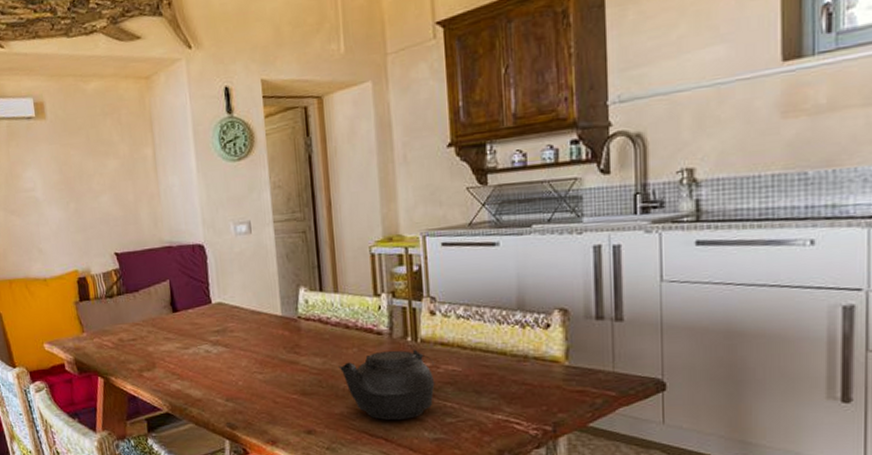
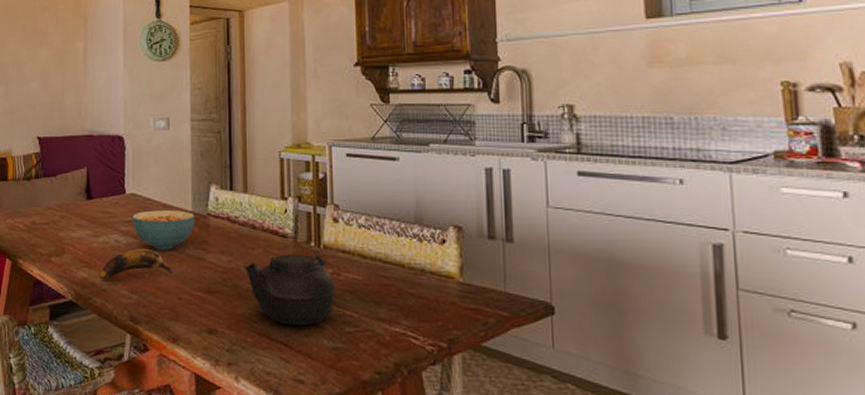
banana: none [192,356,268,390] -> present [99,248,174,280]
cereal bowl: none [221,316,286,357] -> present [132,210,195,250]

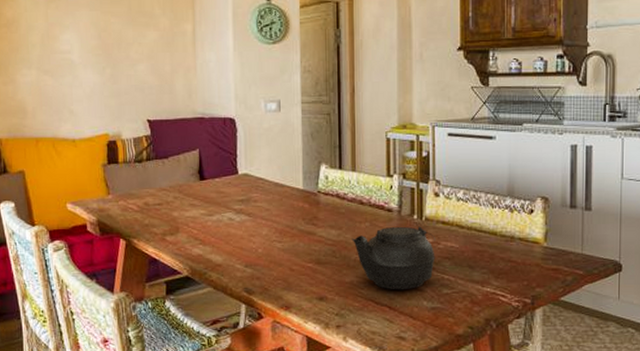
banana: present [99,248,174,280] -> none [214,225,286,256]
cereal bowl: present [132,210,195,250] -> none [245,189,306,226]

